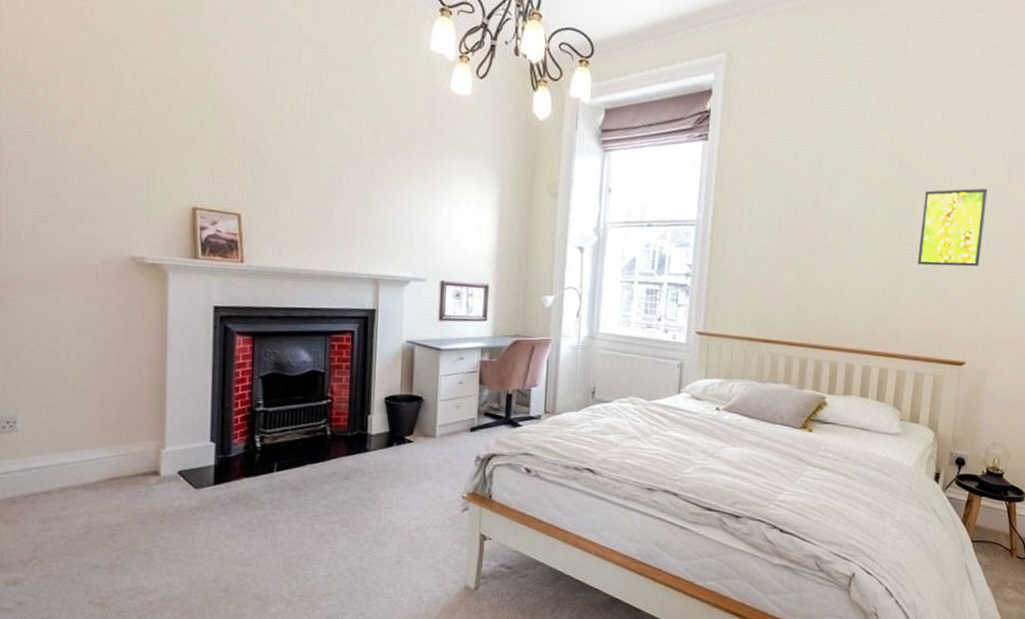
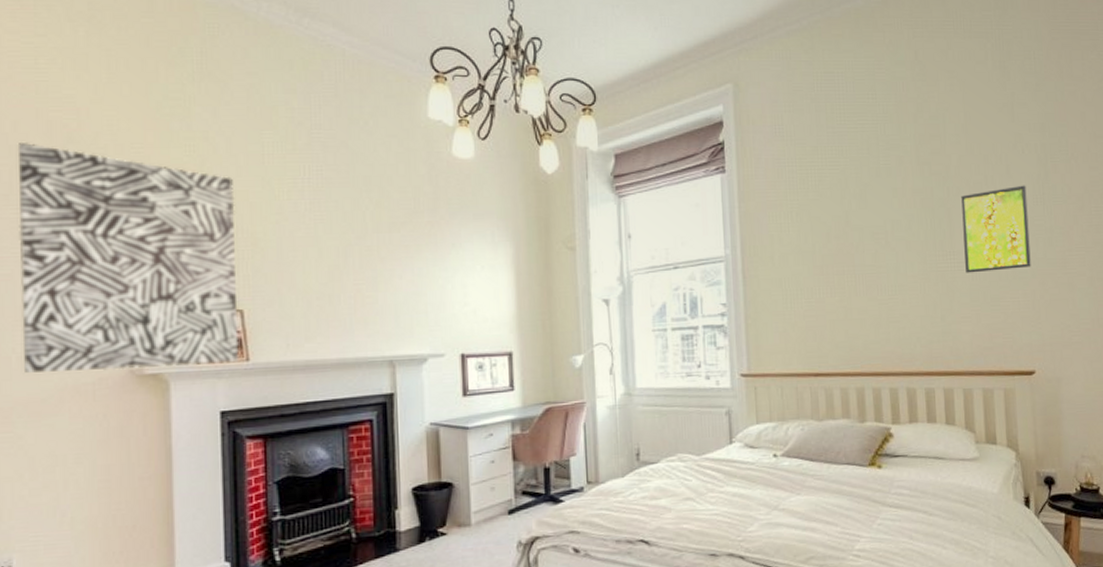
wall art: none [30,24,239,263] -> present [17,143,239,373]

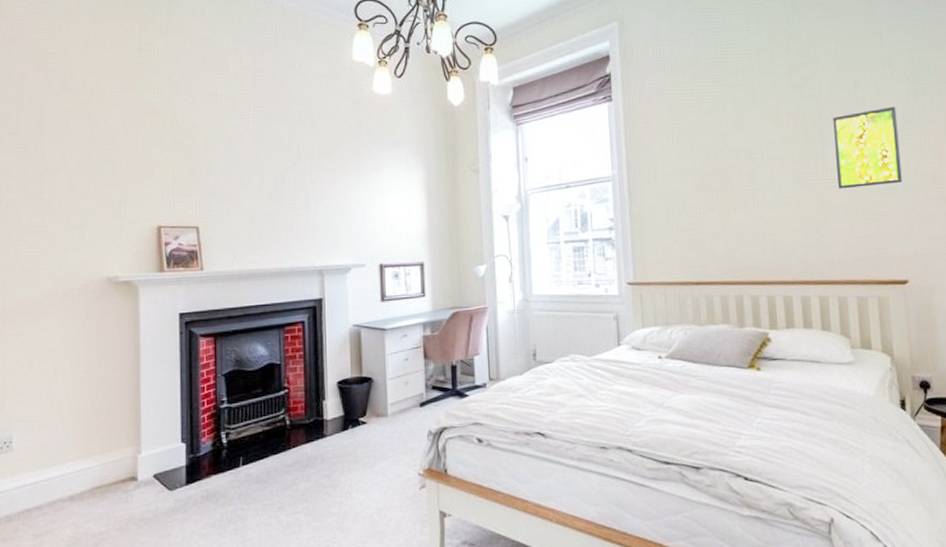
wall art: present [17,143,239,373] -> none [23,90,195,280]

